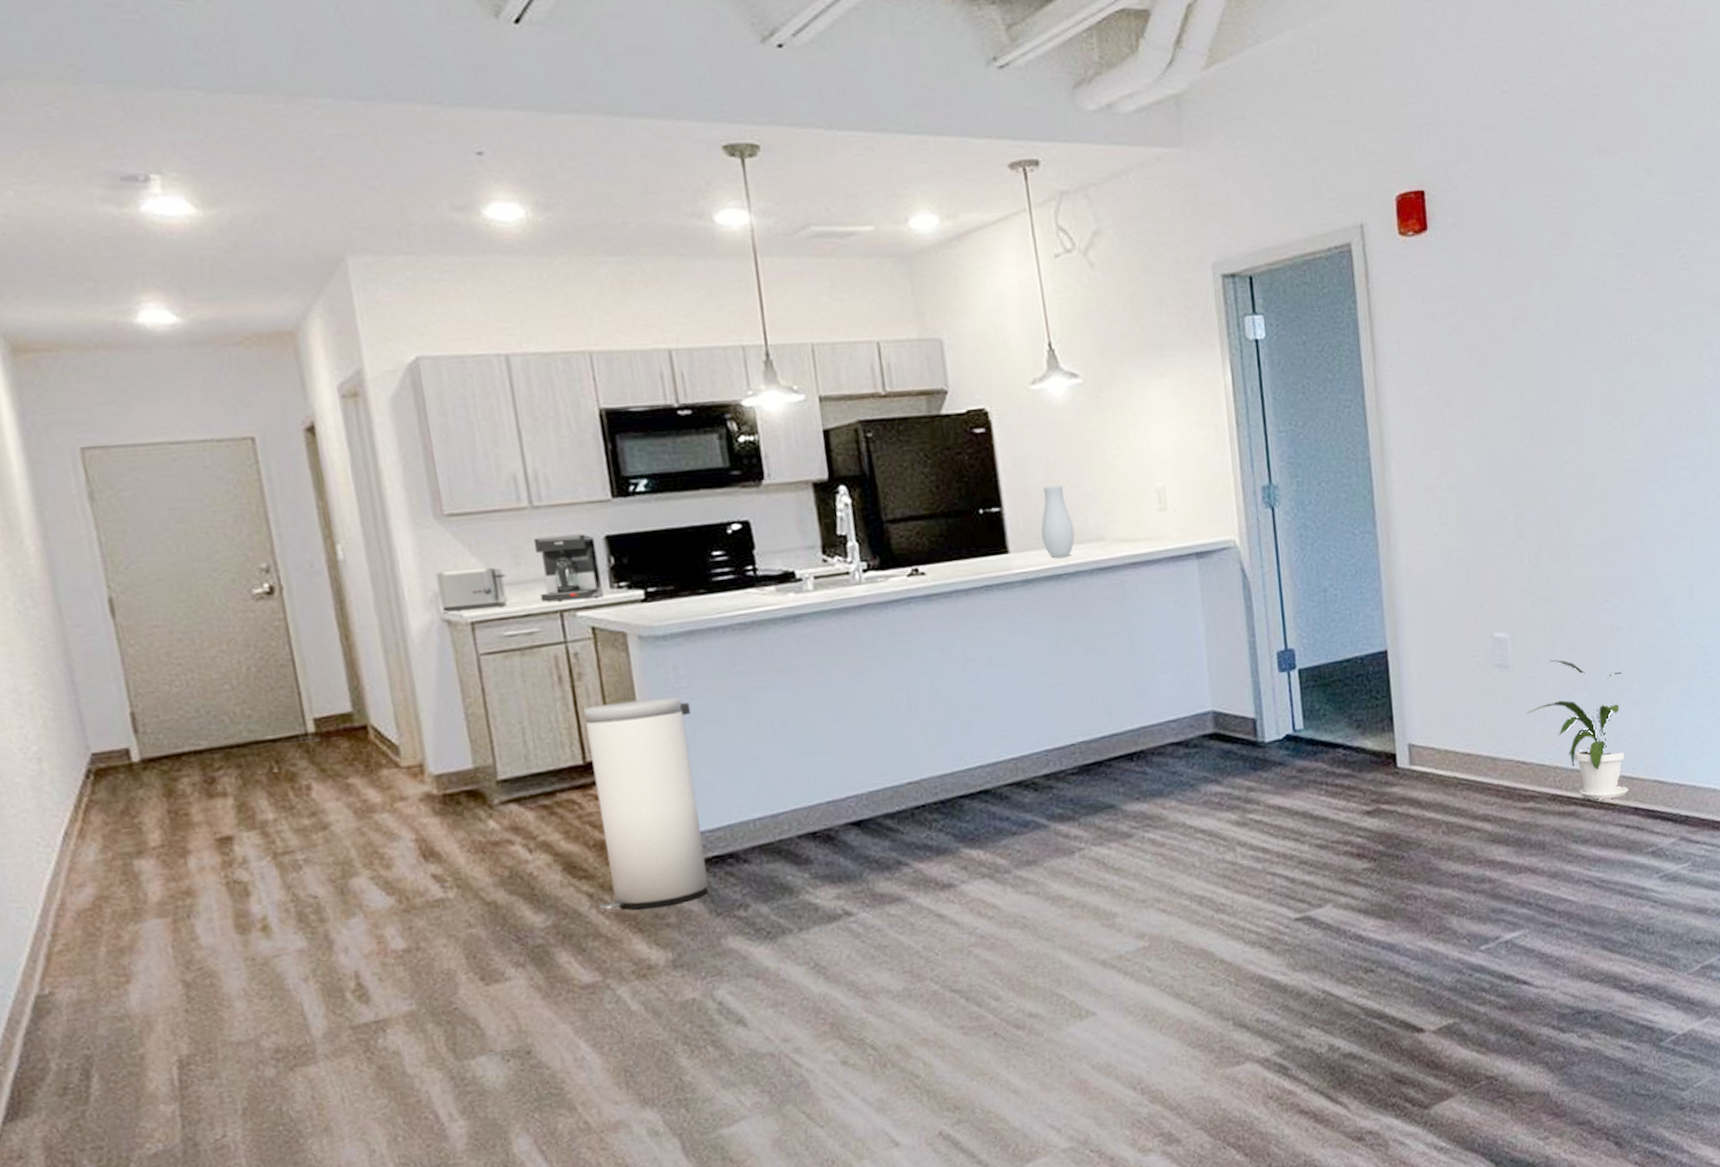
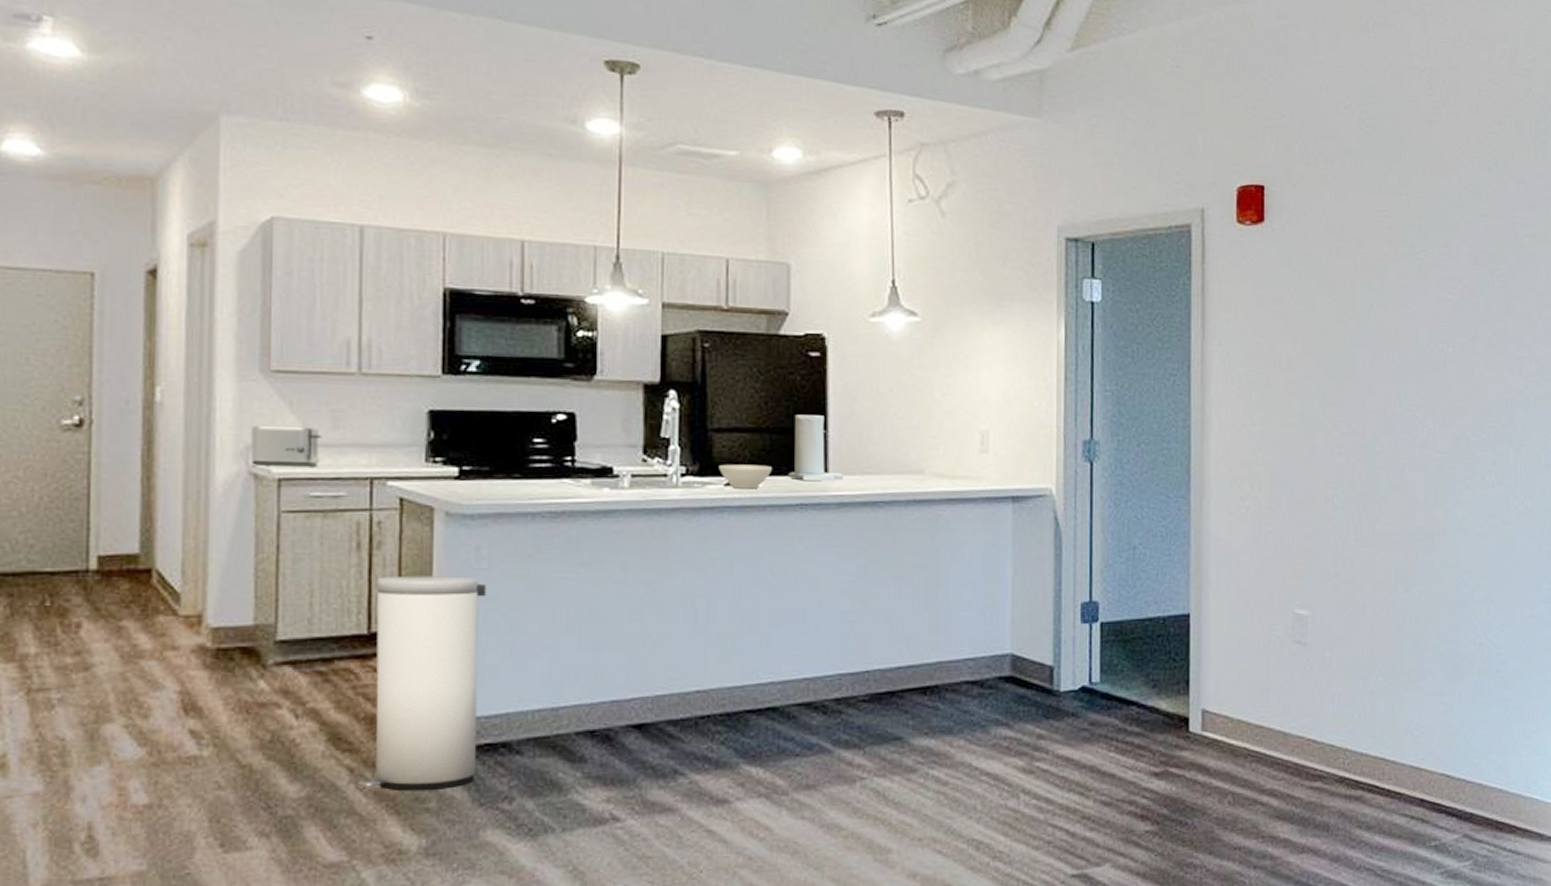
coffee maker: present [533,534,605,603] -> none [353,404,418,471]
bowl: none [899,550,953,578] -> present [719,464,773,489]
paper towel: none [968,493,1024,563] -> present [788,414,843,482]
vase: present [1041,486,1075,559] -> none [863,416,896,486]
house plant: present [1526,659,1628,800] -> none [1321,642,1417,788]

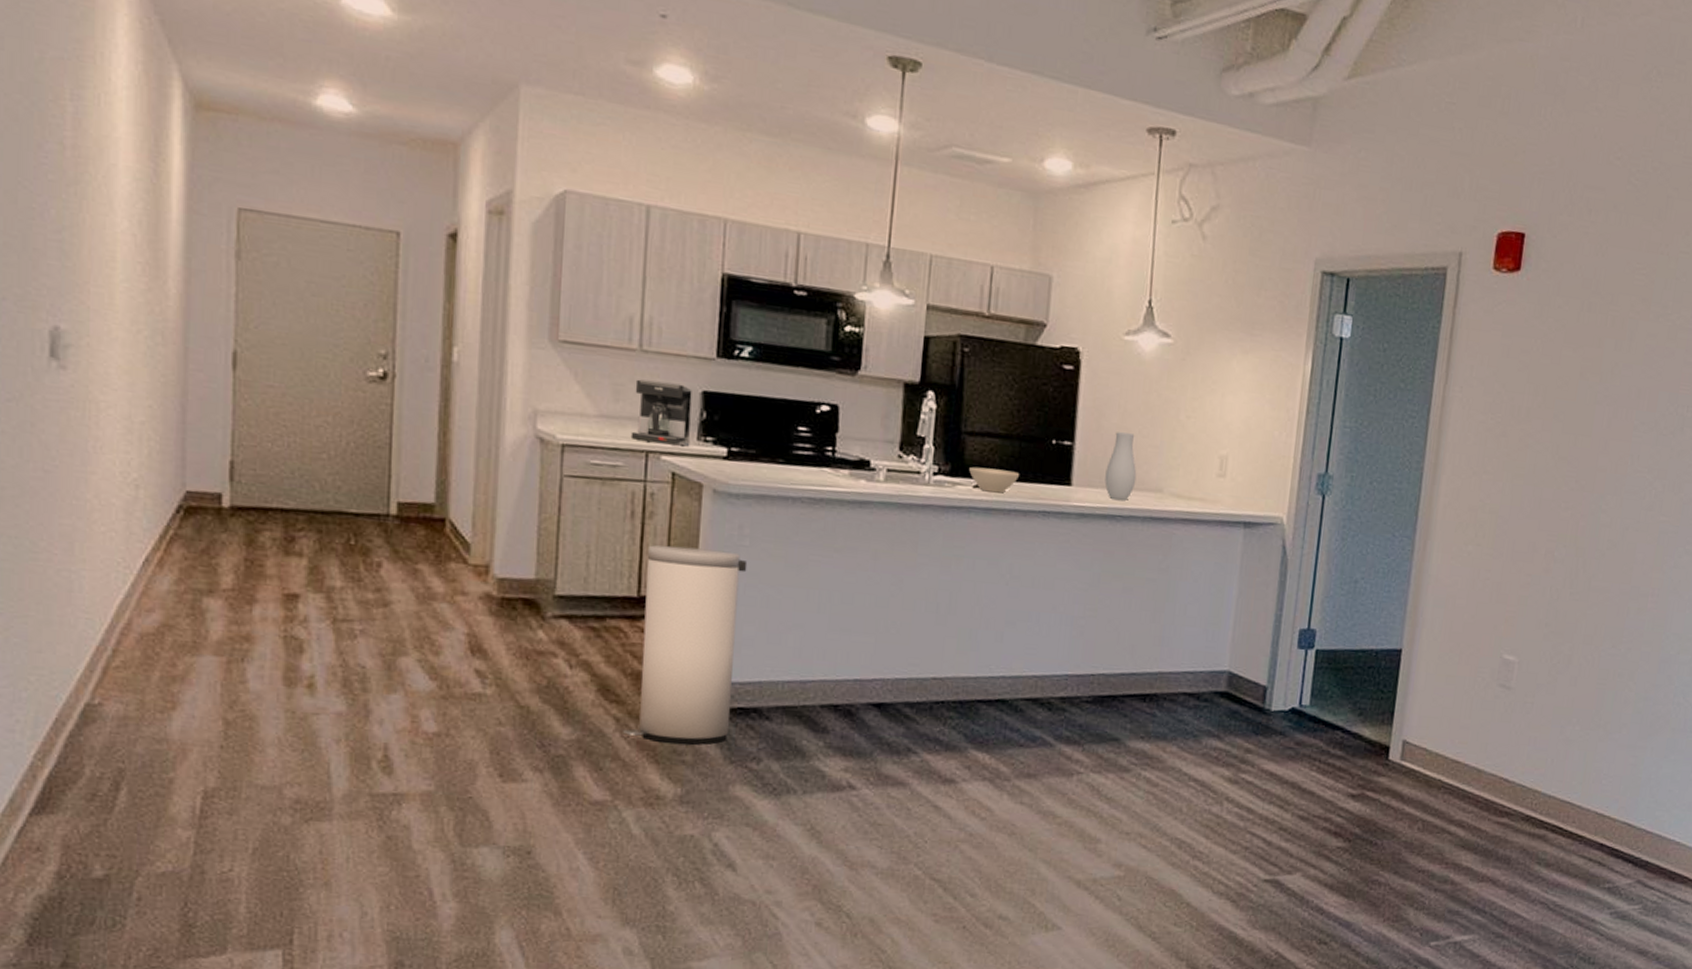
toaster: present [250,426,322,469] -> none [537,392,603,438]
coffee maker: none [353,404,418,471] -> present [630,379,692,448]
paper towel: present [788,414,843,482] -> none [1034,425,1086,493]
vase: none [863,416,896,486] -> present [1104,432,1137,501]

